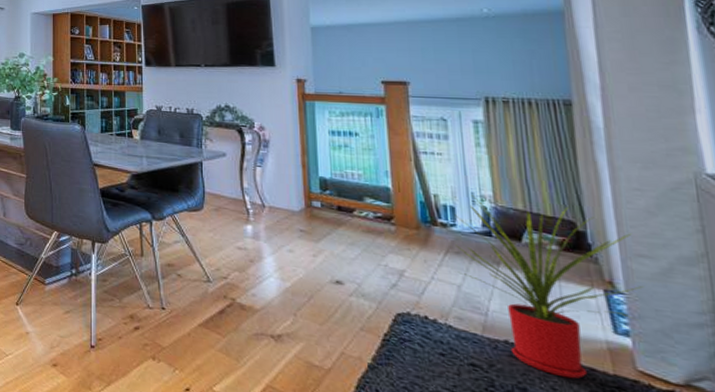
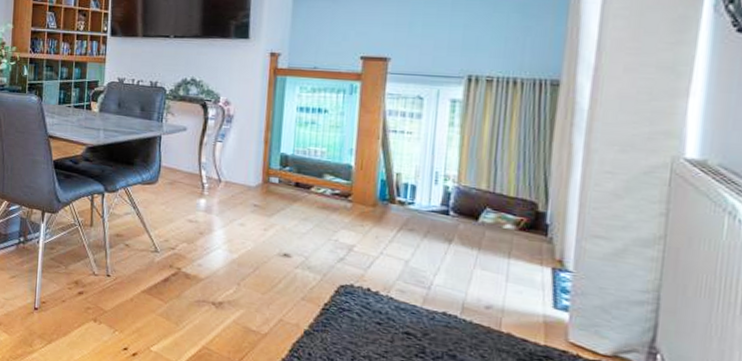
house plant: present [455,195,645,379] -> none [408,174,594,348]

